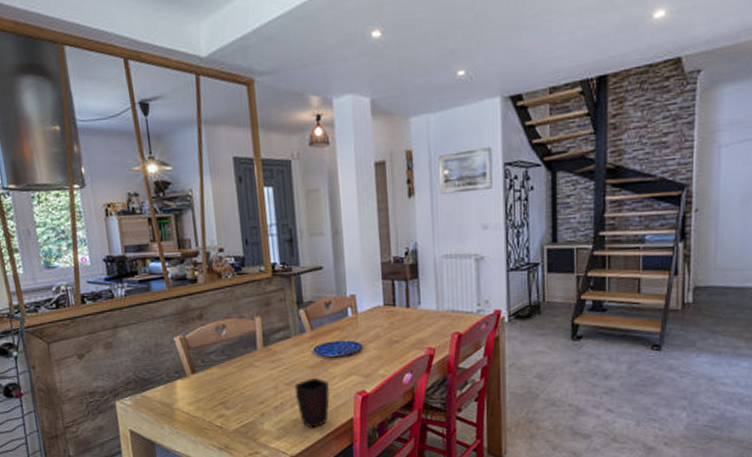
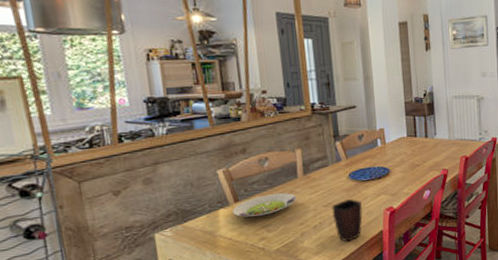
salad plate: none [190,366,256,391] -> present [232,193,297,217]

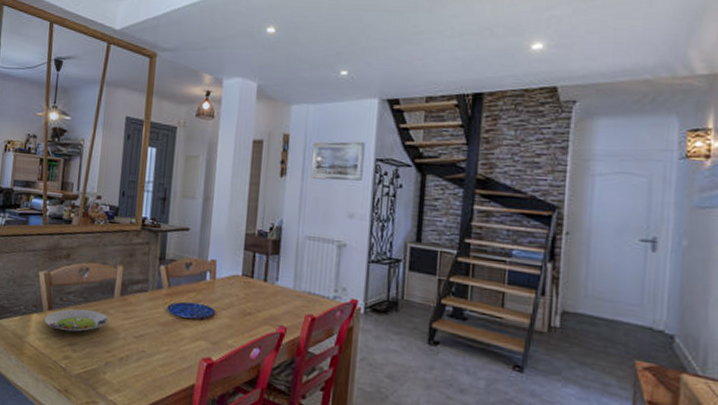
mug: present [331,199,363,242] -> none [142,335,177,388]

